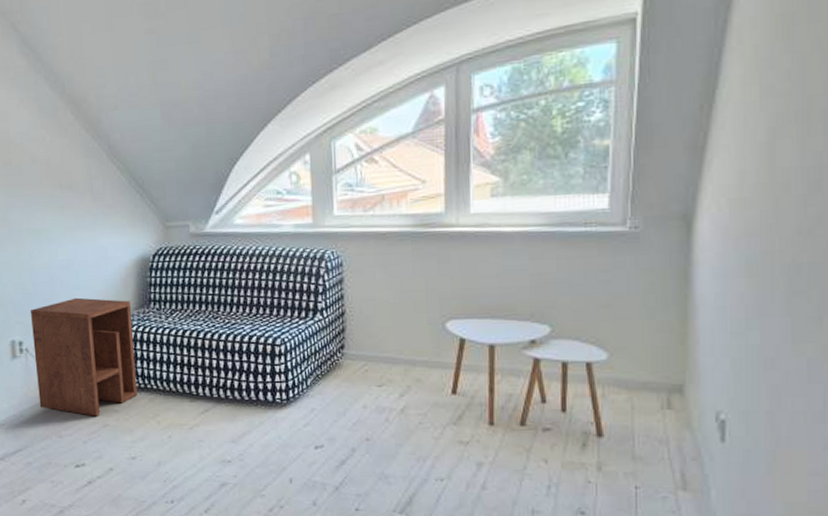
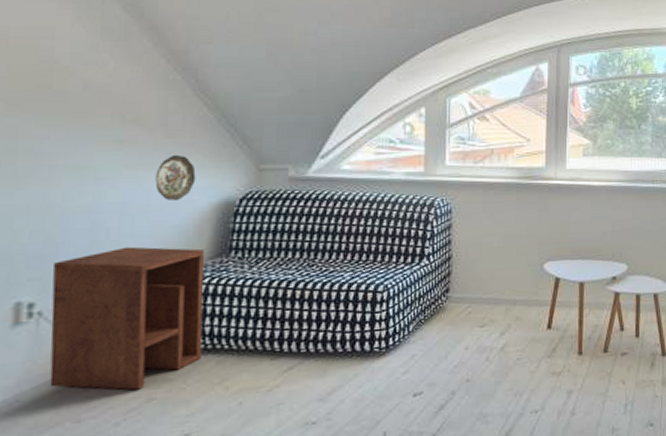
decorative plate: none [88,216,118,258] -> present [155,154,196,201]

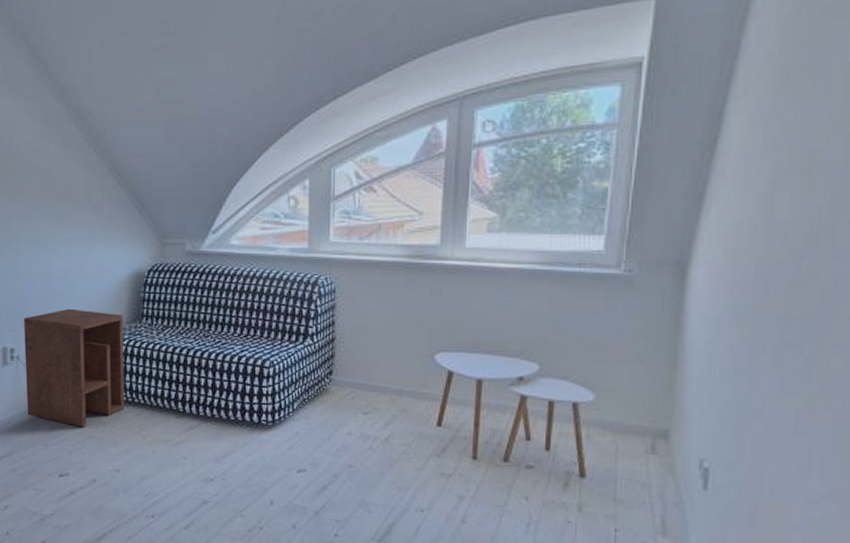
decorative plate: present [155,154,196,201] -> none [85,229,114,271]

